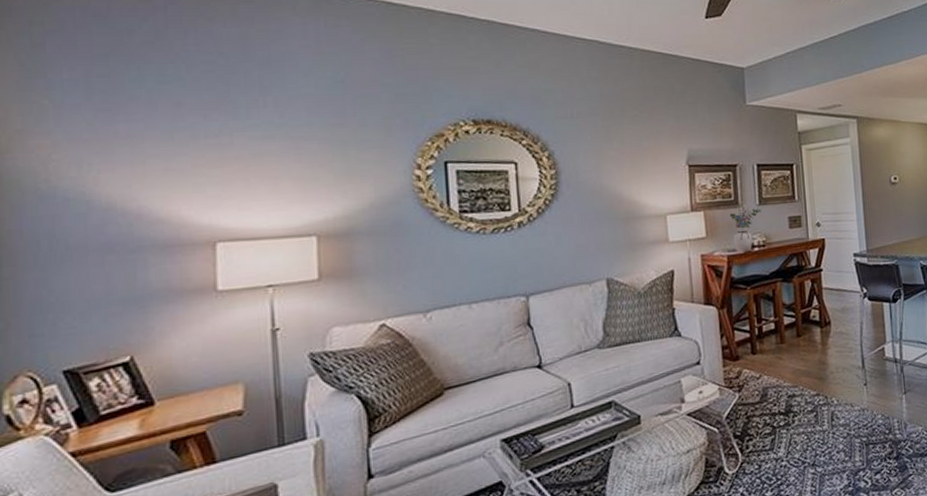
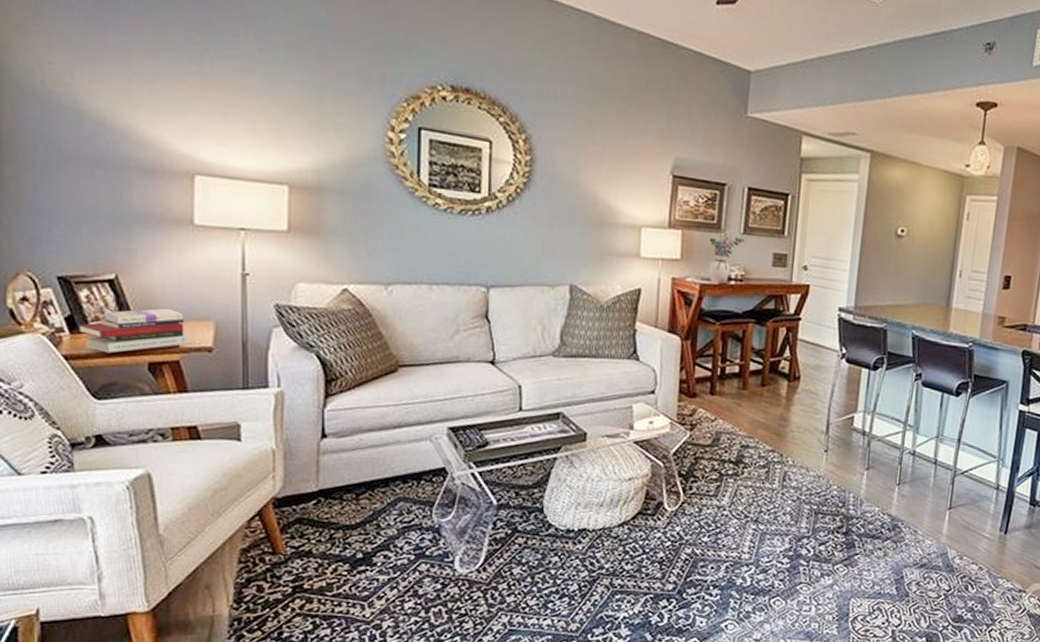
books: none [87,379,216,440] -> present [78,308,189,354]

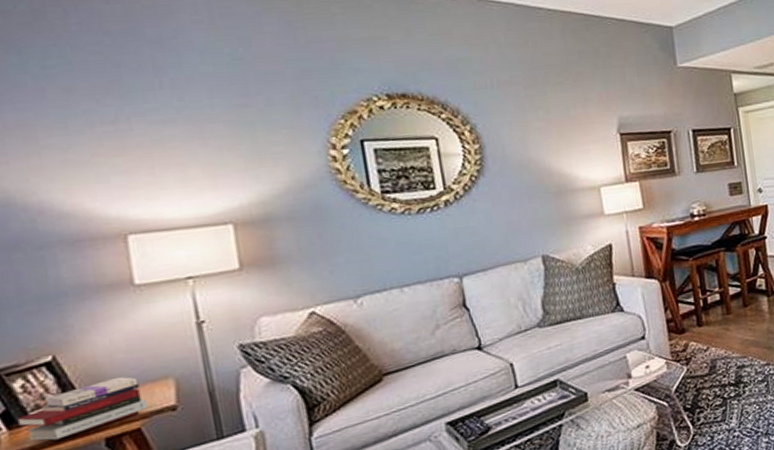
bouquet: present [708,228,745,284] -> none [666,171,700,223]

